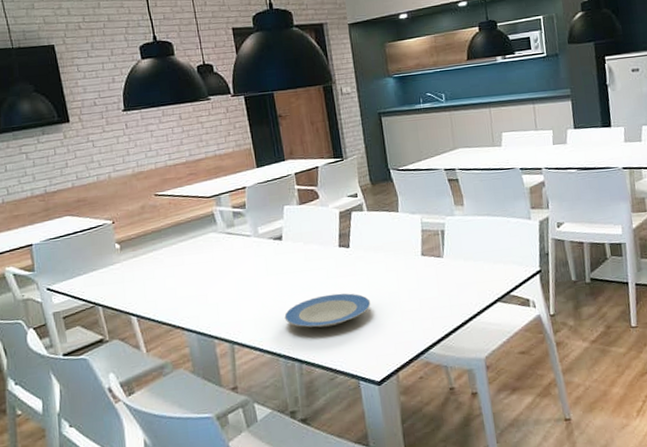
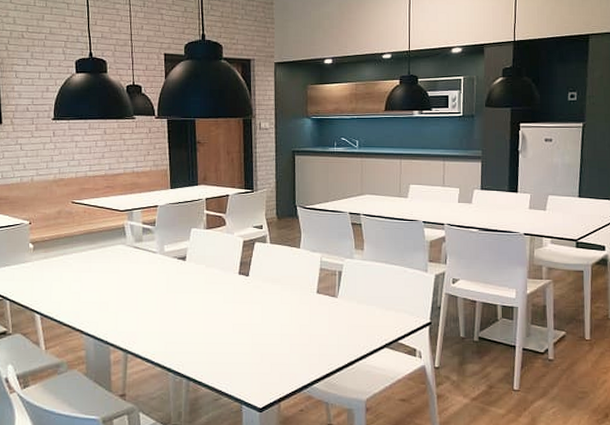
plate: present [284,293,371,328] -> none [178,318,262,350]

